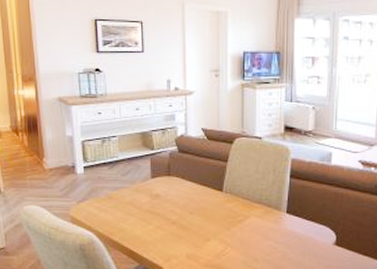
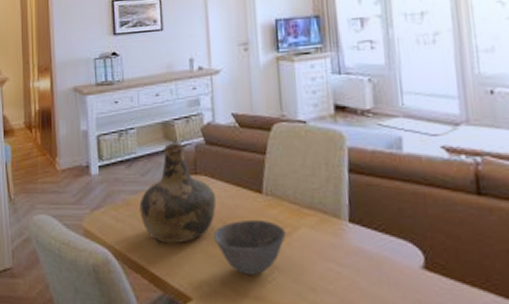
bottle: none [120,149,186,229] -> present [139,142,217,244]
bowl: none [182,210,239,250] -> present [214,219,287,275]

